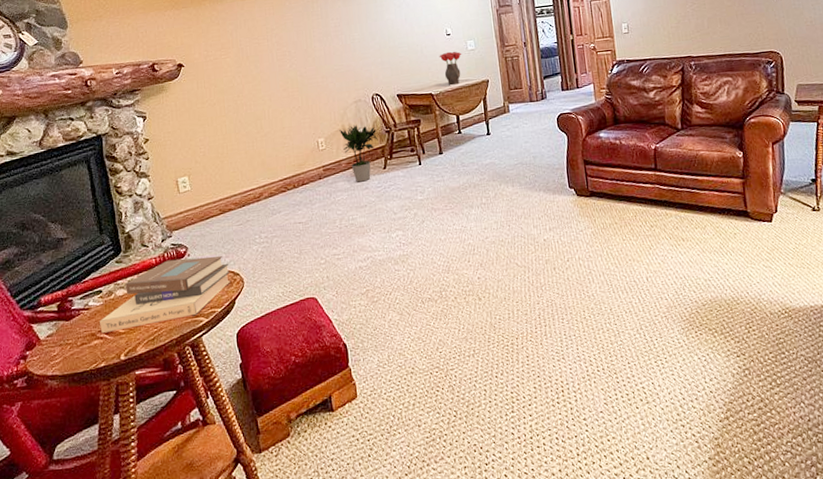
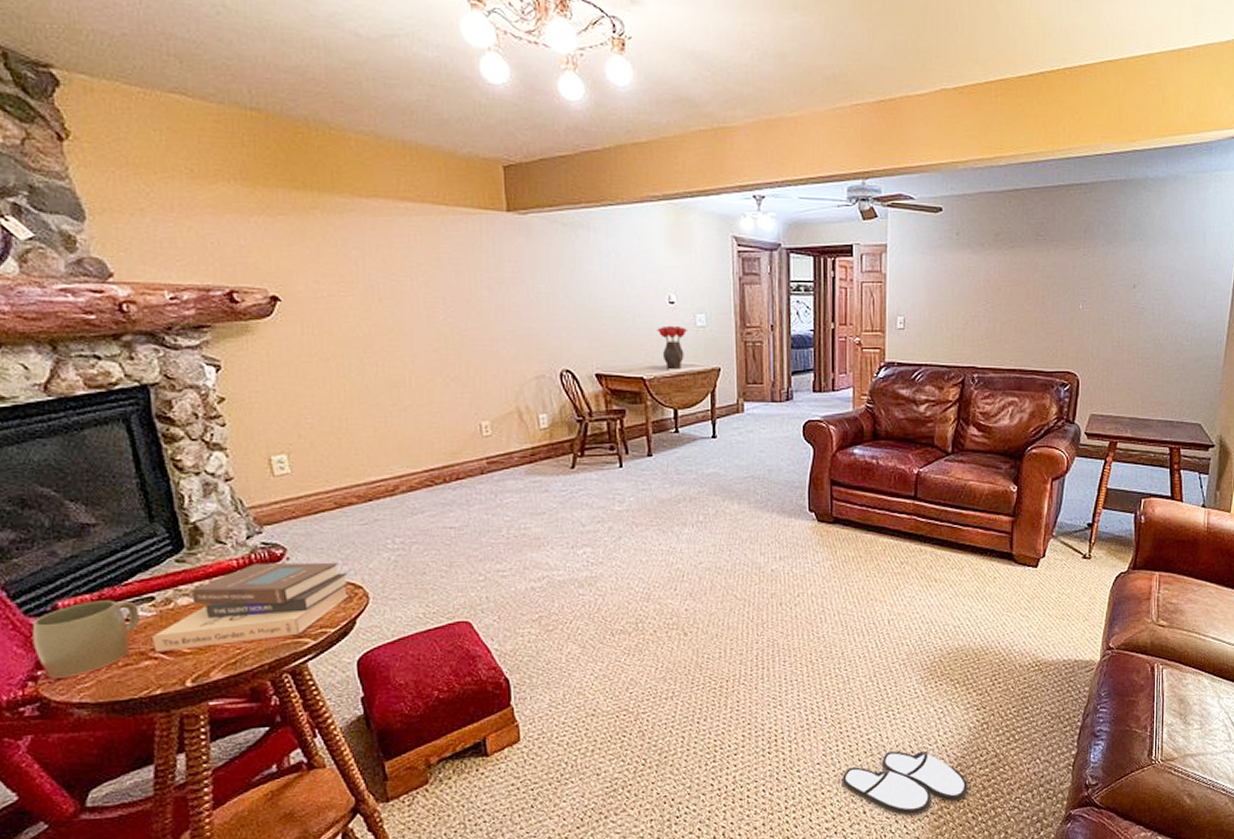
mug: none [25,294,92,358] -> present [32,600,140,680]
potted plant: present [340,124,378,182] -> none [513,407,566,483]
slippers: none [624,397,741,460] -> present [843,750,968,815]

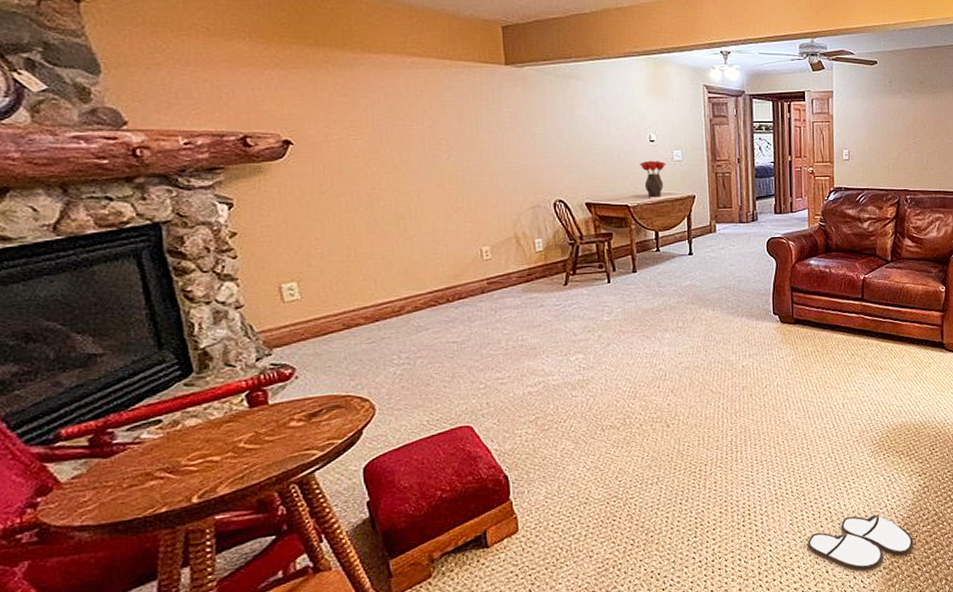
mug: present [32,600,140,680] -> none [32,425,146,505]
books: present [152,562,350,653] -> none [159,379,356,473]

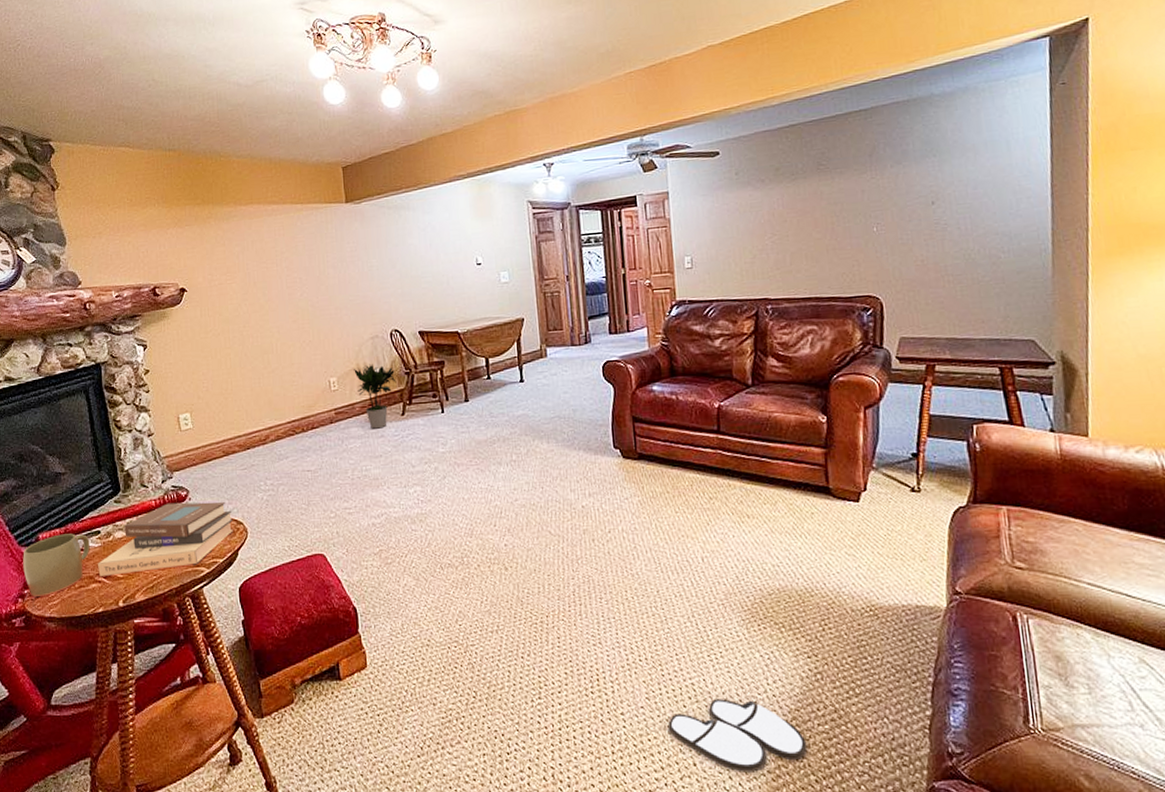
mug: none [32,425,146,505] -> present [23,533,90,598]
books: none [159,379,356,473] -> present [98,501,233,577]
potted plant: none [511,233,560,299] -> present [354,364,397,429]
bouquet: present [639,160,667,198] -> none [467,284,494,324]

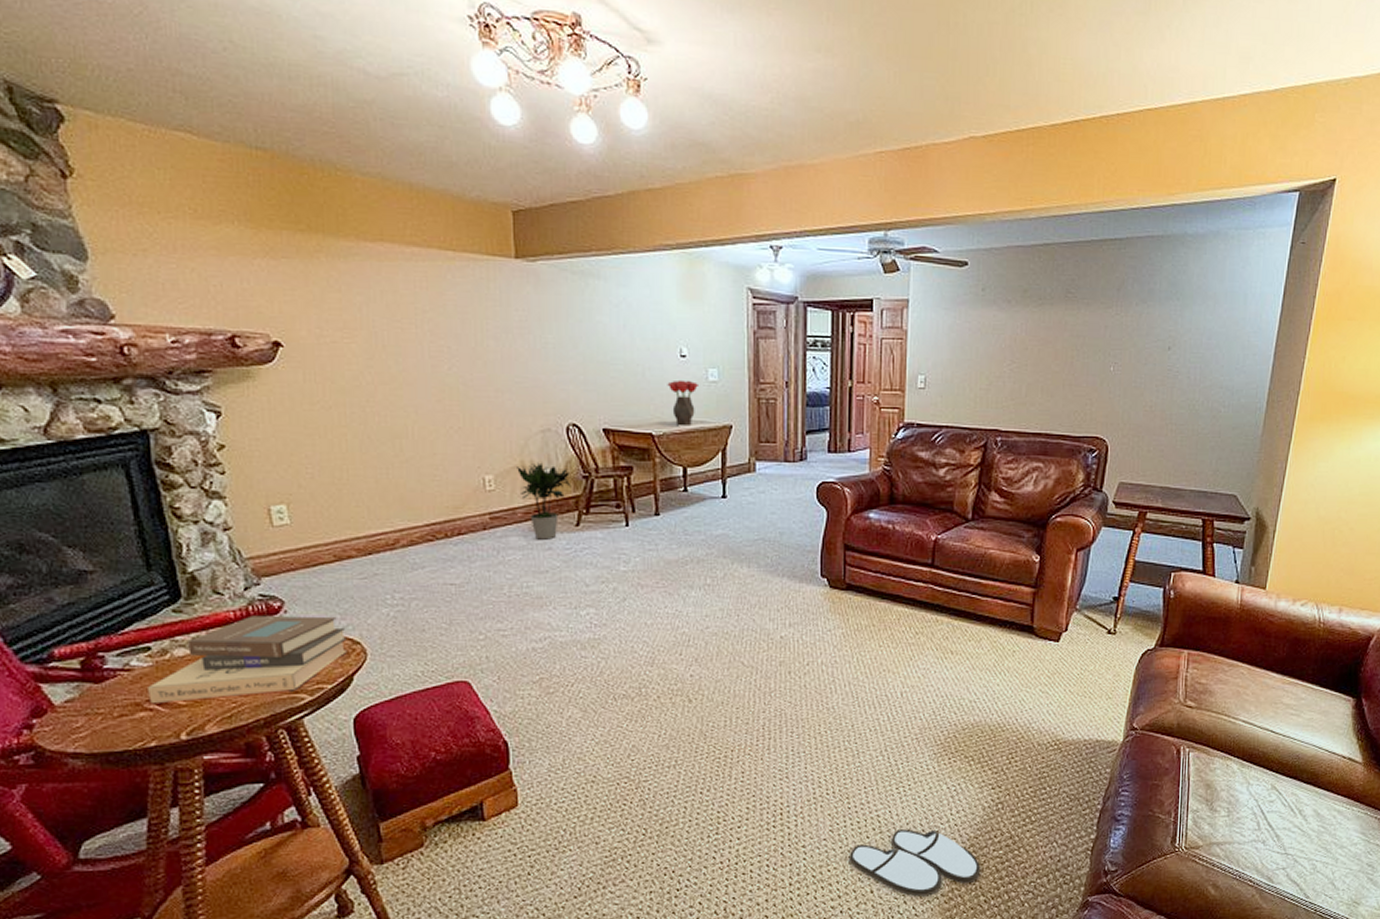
mug: present [23,533,90,598] -> none [28,649,136,729]
bouquet: none [467,284,494,324] -> present [667,379,700,426]

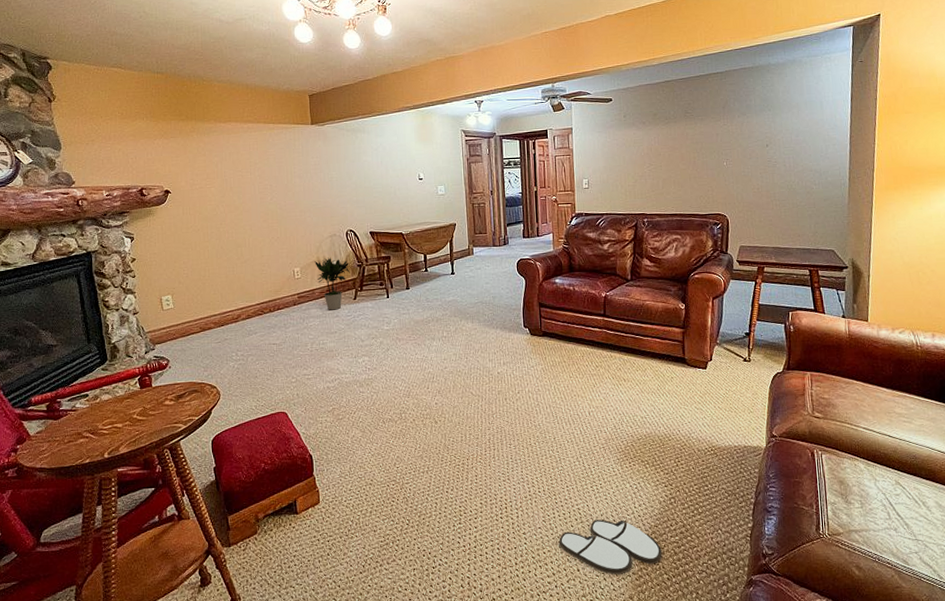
books: present [148,615,347,704] -> none [86,369,208,434]
bouquet: present [667,379,700,426] -> none [411,195,433,227]

